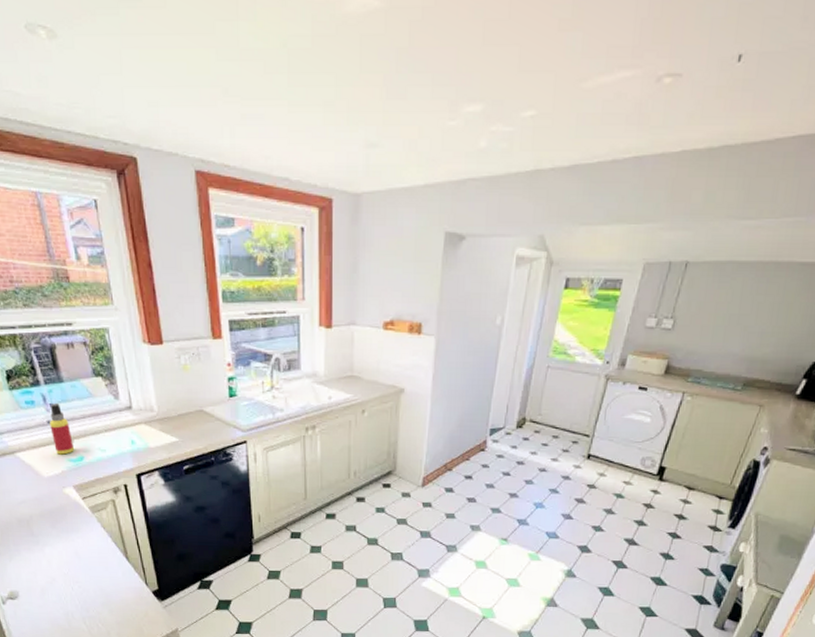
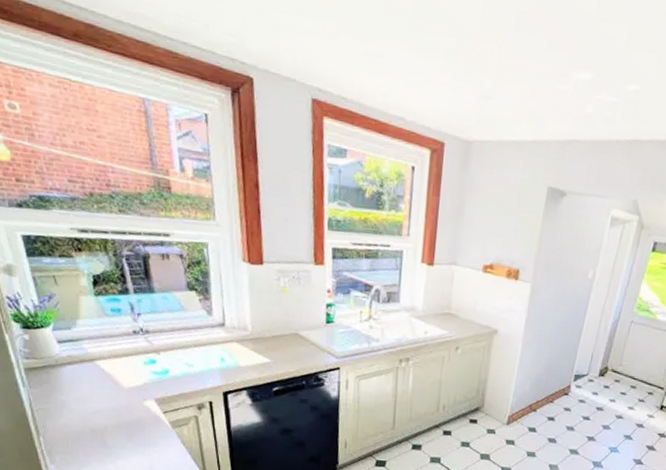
spray bottle: present [50,403,74,455] -> none [136,313,159,367]

